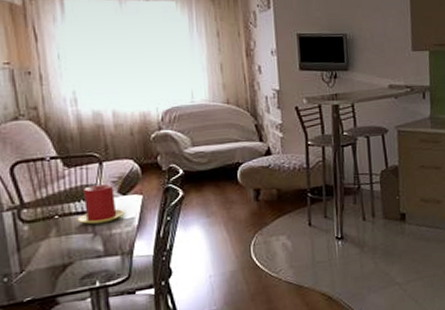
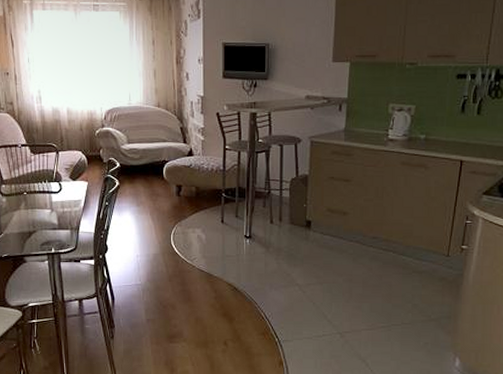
candle: present [77,184,125,225] -> none [39,170,74,202]

